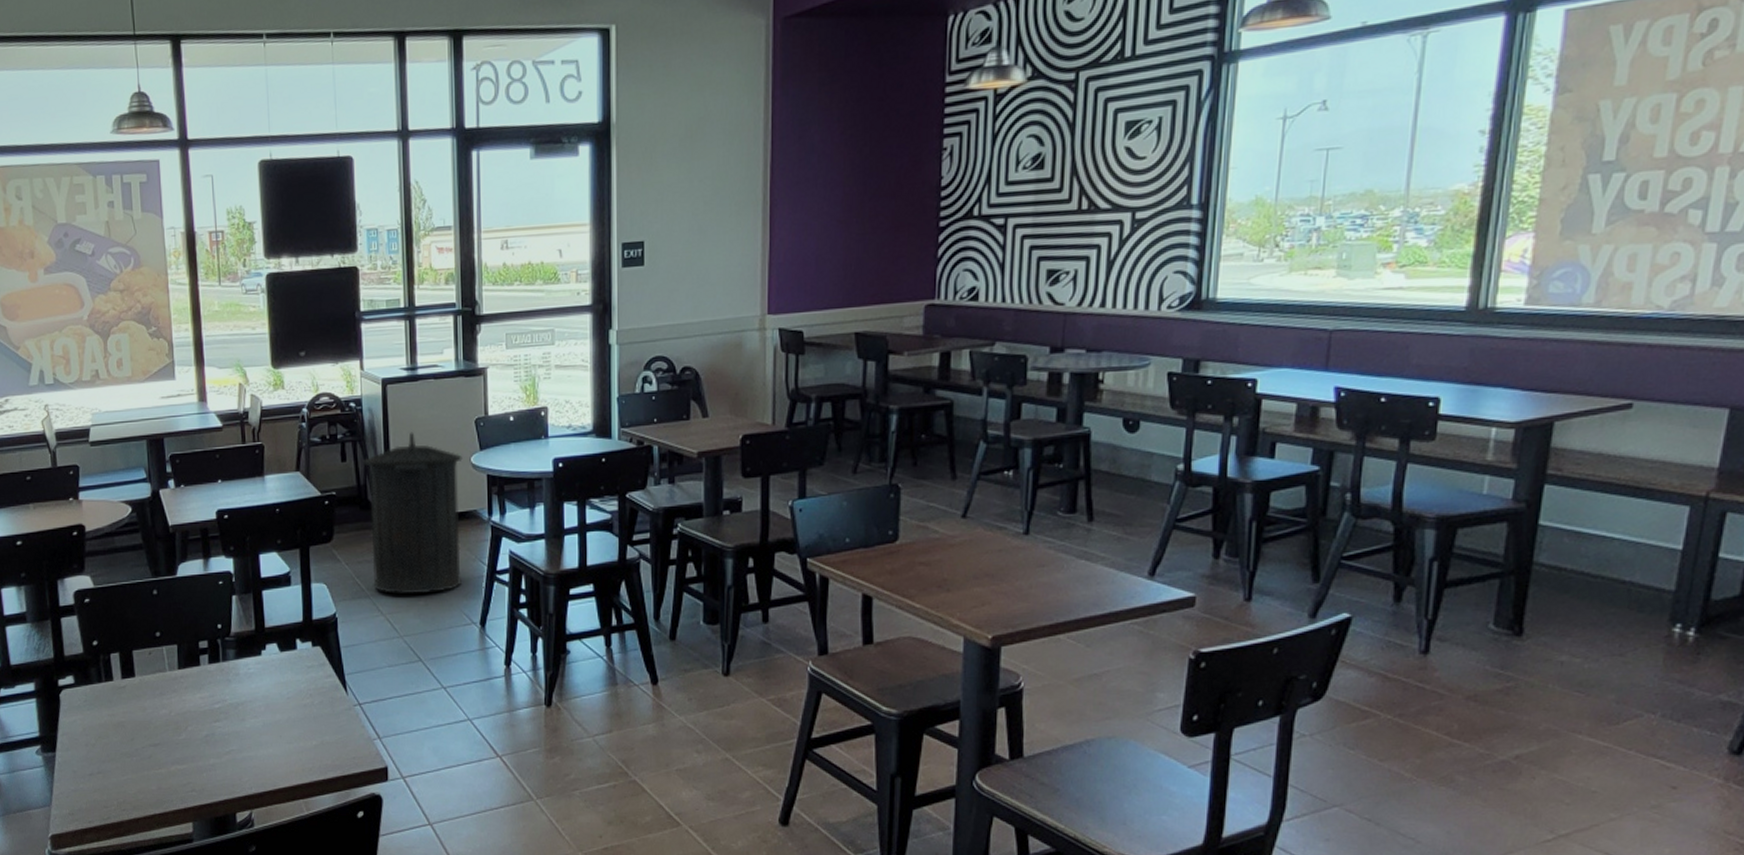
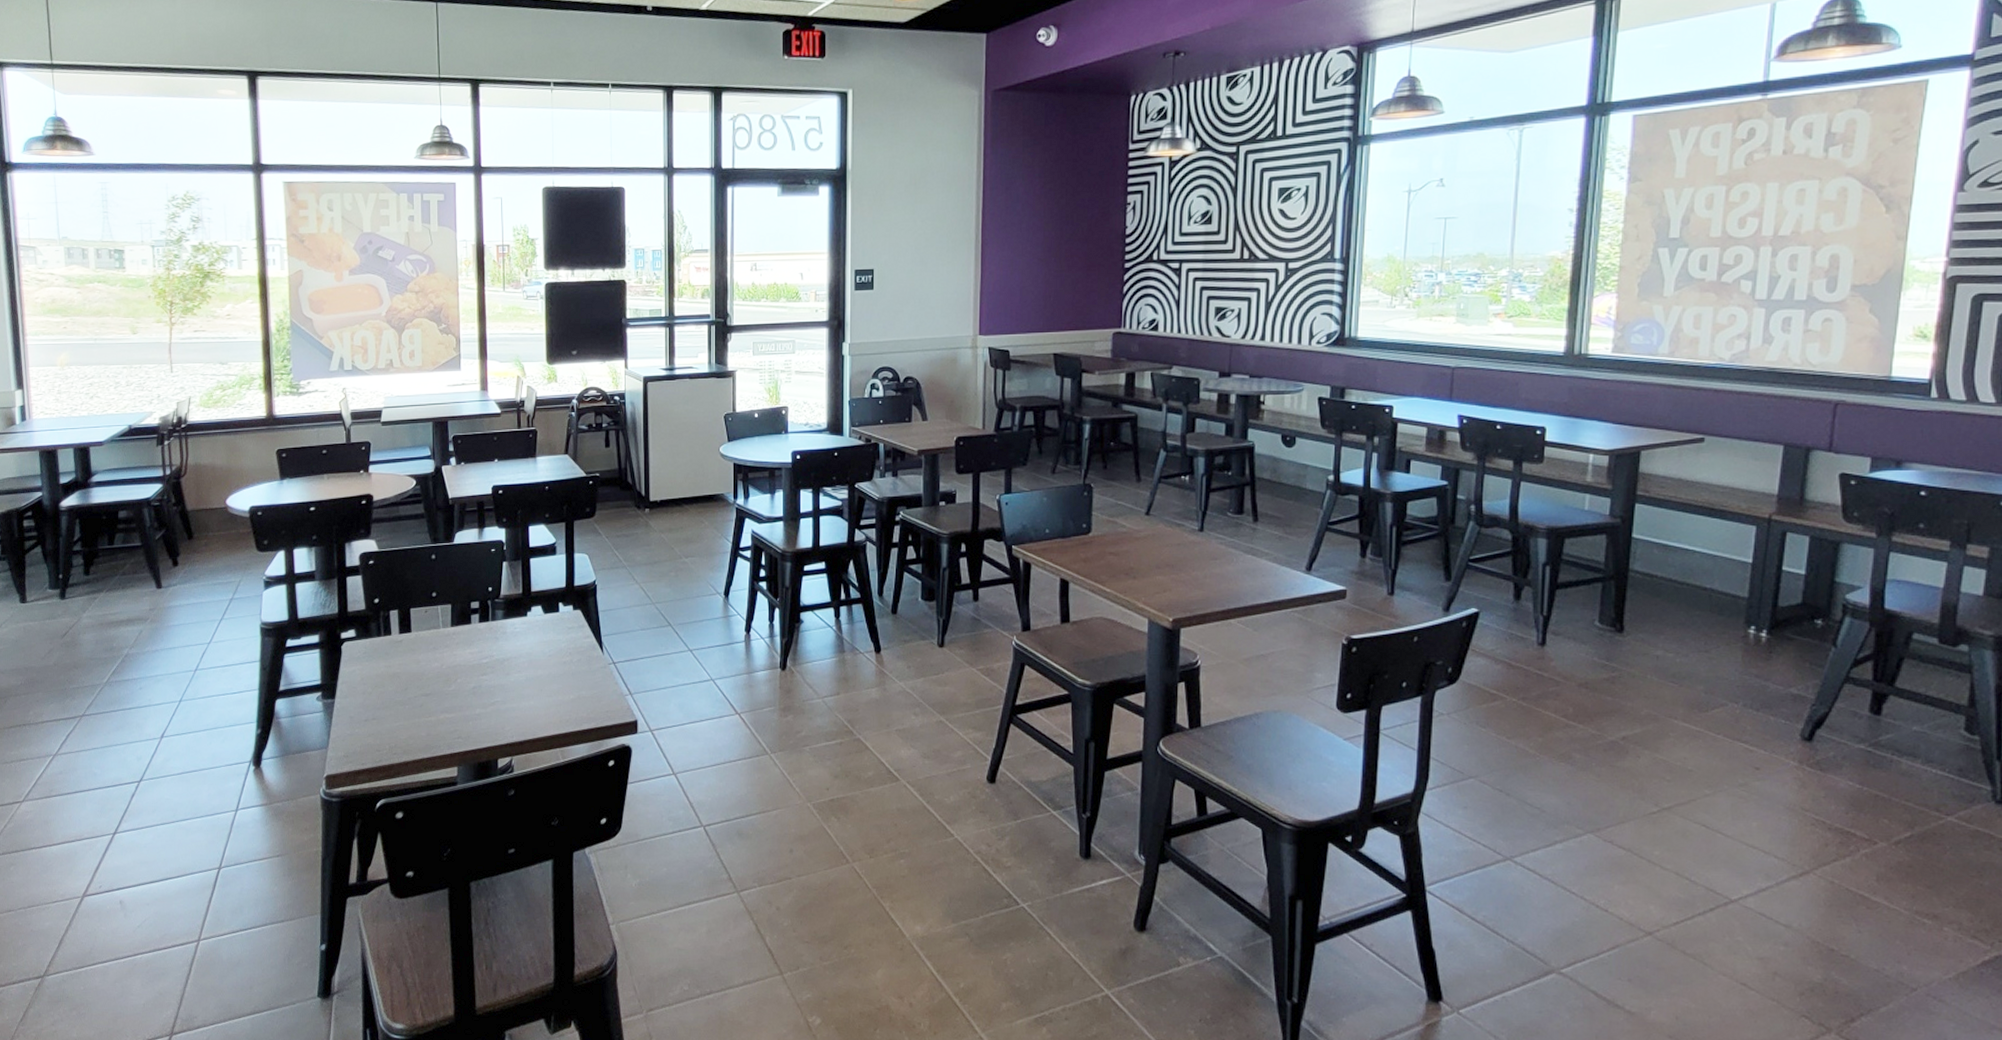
trash can: present [363,432,463,595] -> none [625,423,712,566]

